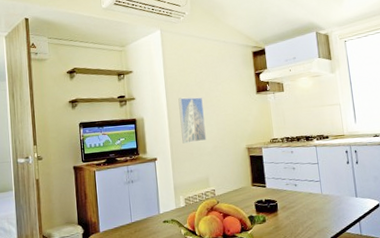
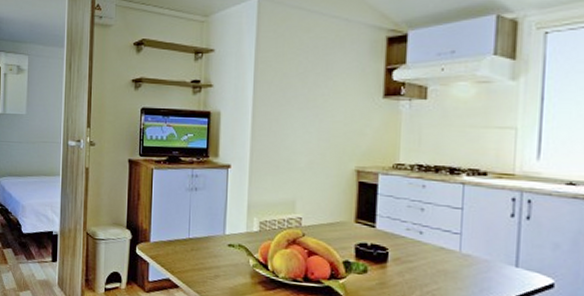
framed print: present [178,97,206,144] -> none [267,91,303,153]

